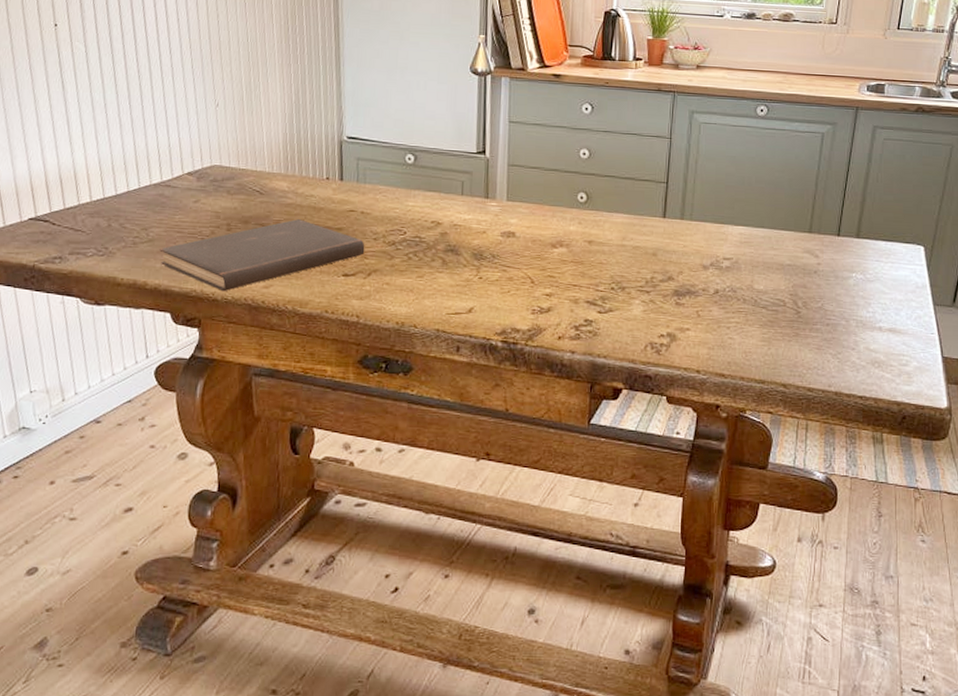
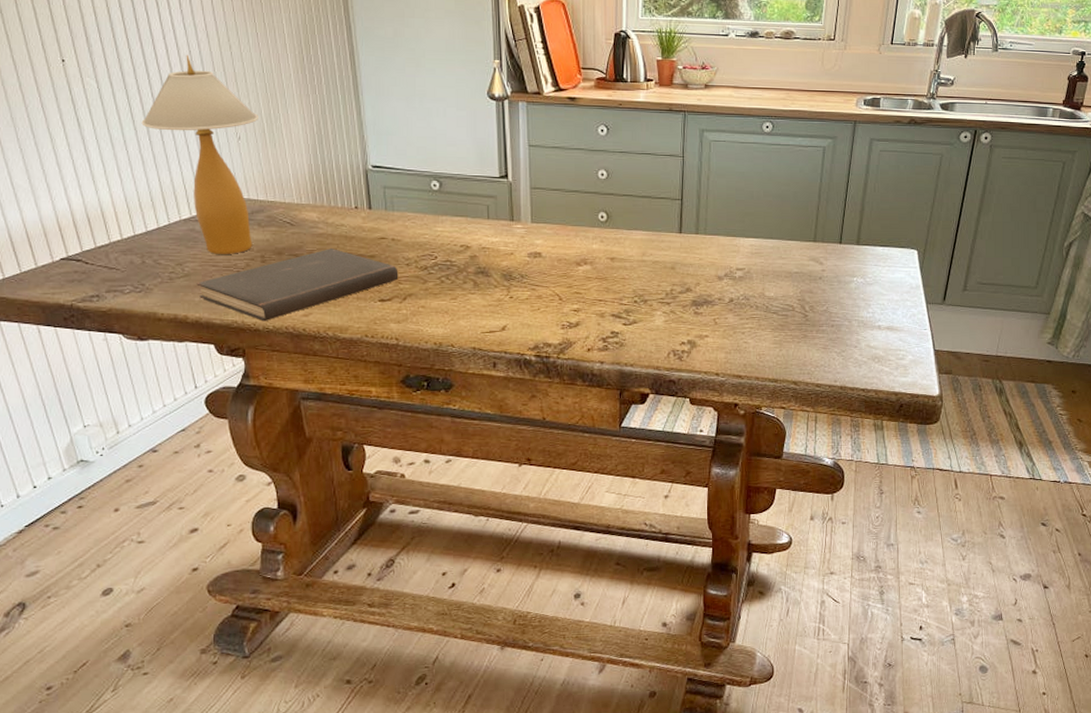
table lamp: none [123,22,240,221] -> present [141,54,260,254]

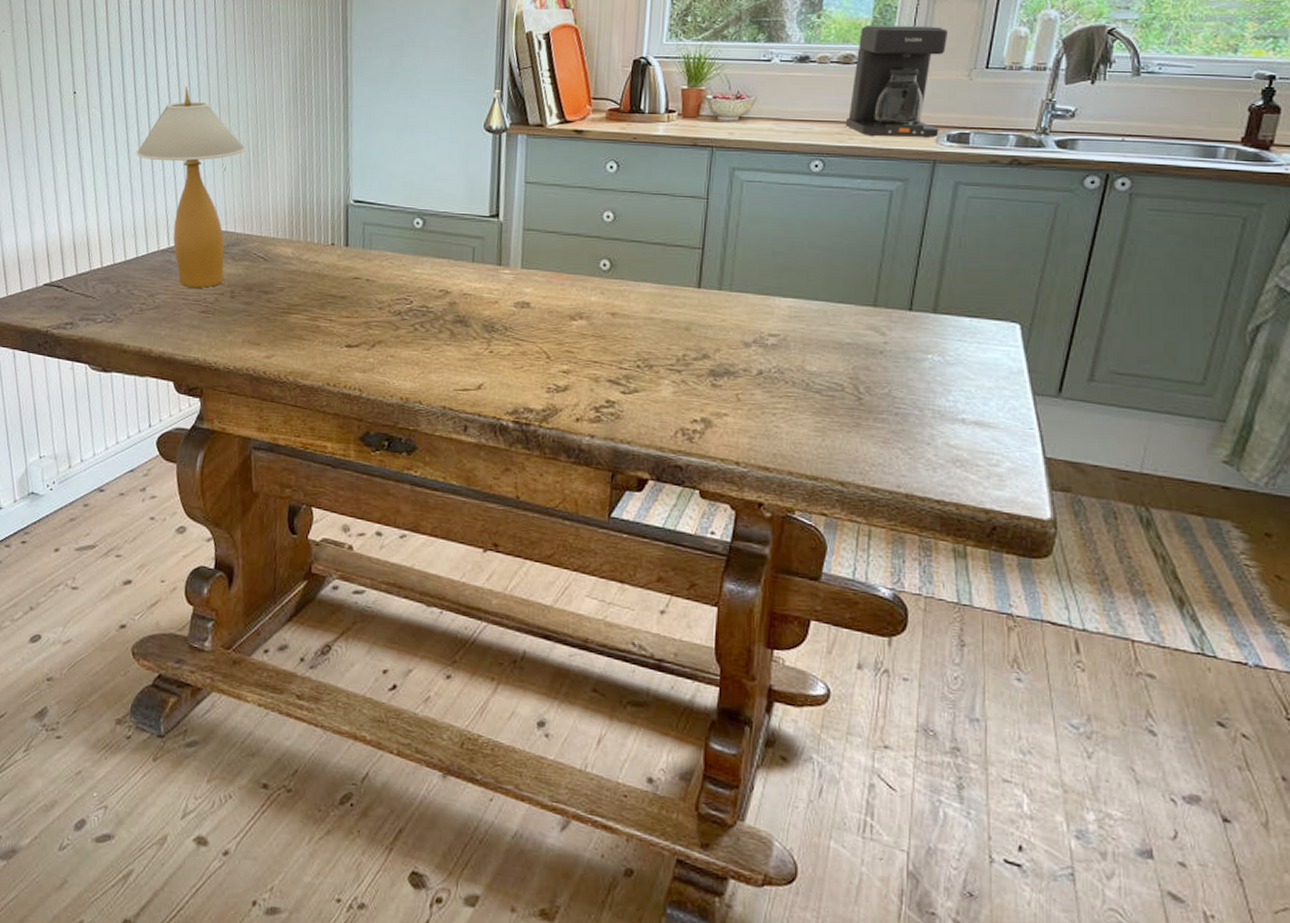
hardcover book: present [196,249,399,322] -> none [165,287,370,361]
coffee maker: none [788,6,863,103] -> present [845,25,947,139]

